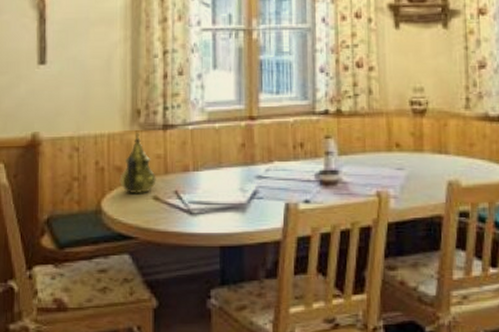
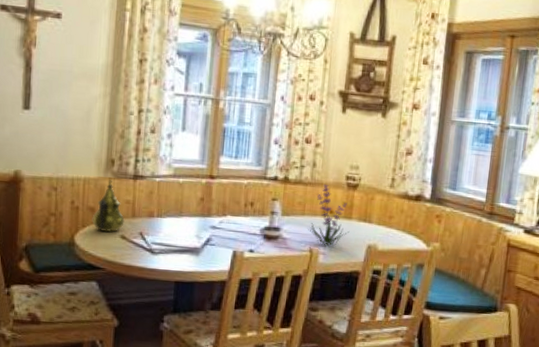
plant: none [372,112,424,186] -> present [308,184,350,246]

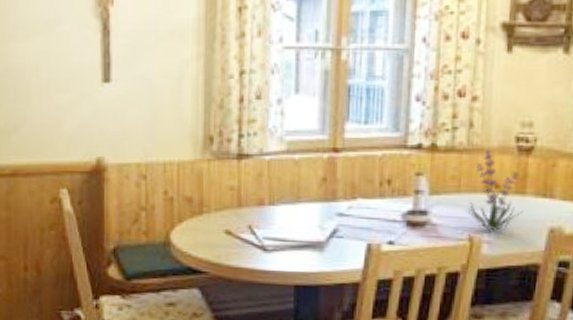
teapot: present [92,180,125,233] -> none [189,162,229,228]

